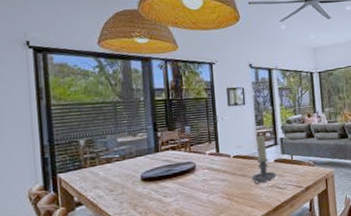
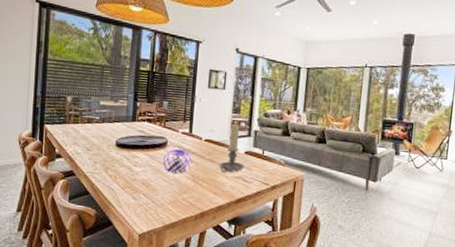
decorative orb: none [193,170,224,197] -> present [162,148,193,174]

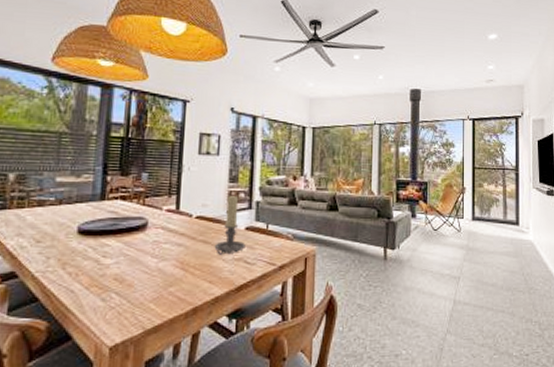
decorative orb: present [162,148,193,174] -> none [141,230,181,262]

